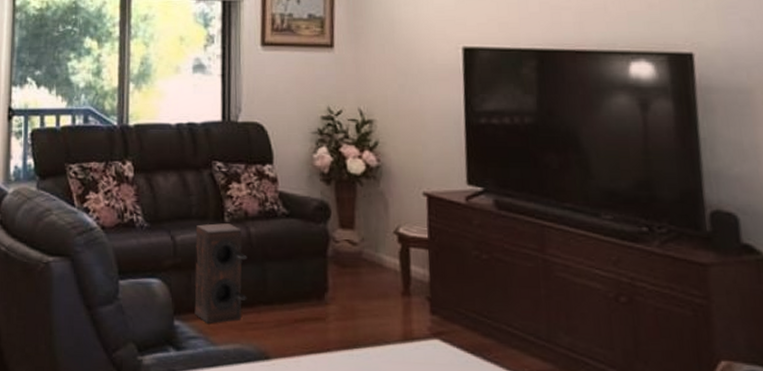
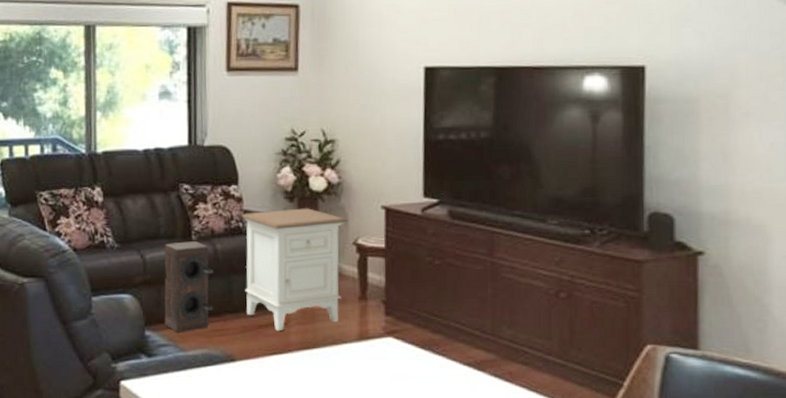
nightstand: none [276,192,389,328] -> present [241,208,349,332]

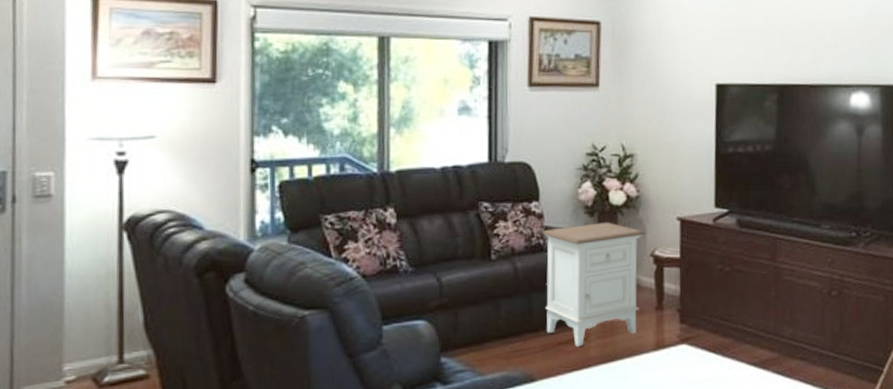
speaker: present [164,241,214,332] -> none [461,260,514,356]

